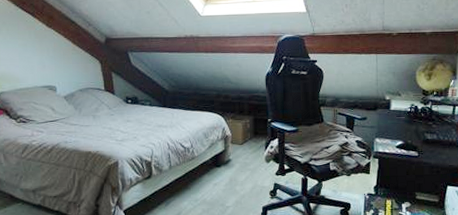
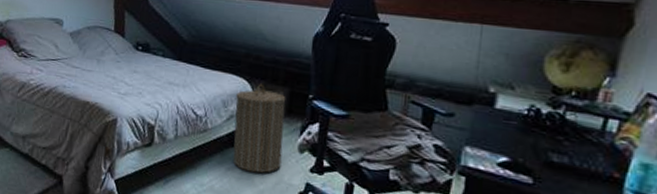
laundry hamper: none [214,116,254,184] -> present [232,84,286,173]

